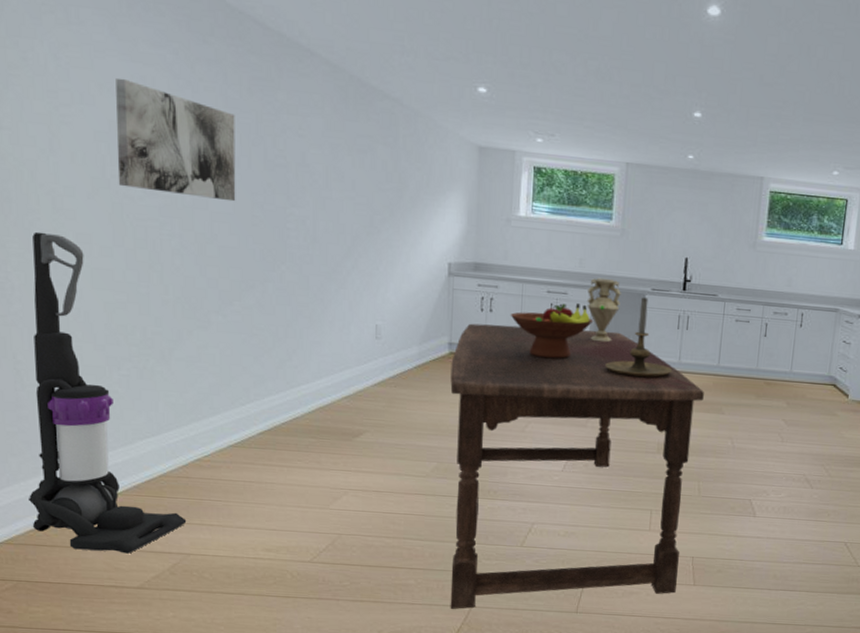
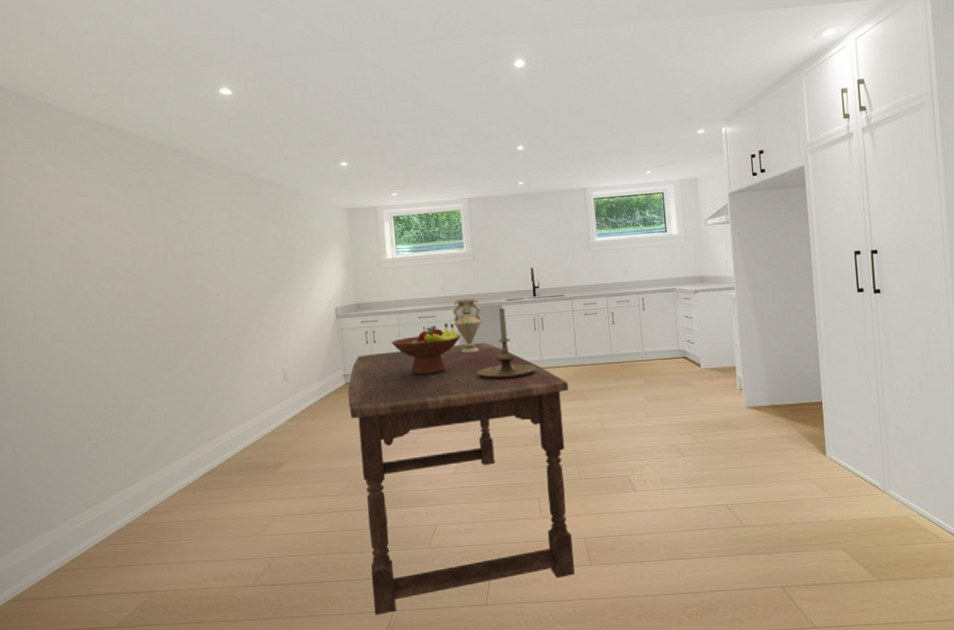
vacuum cleaner: present [28,231,187,554] -> none [21,338,150,599]
wall art: present [116,77,236,202] -> none [73,210,166,293]

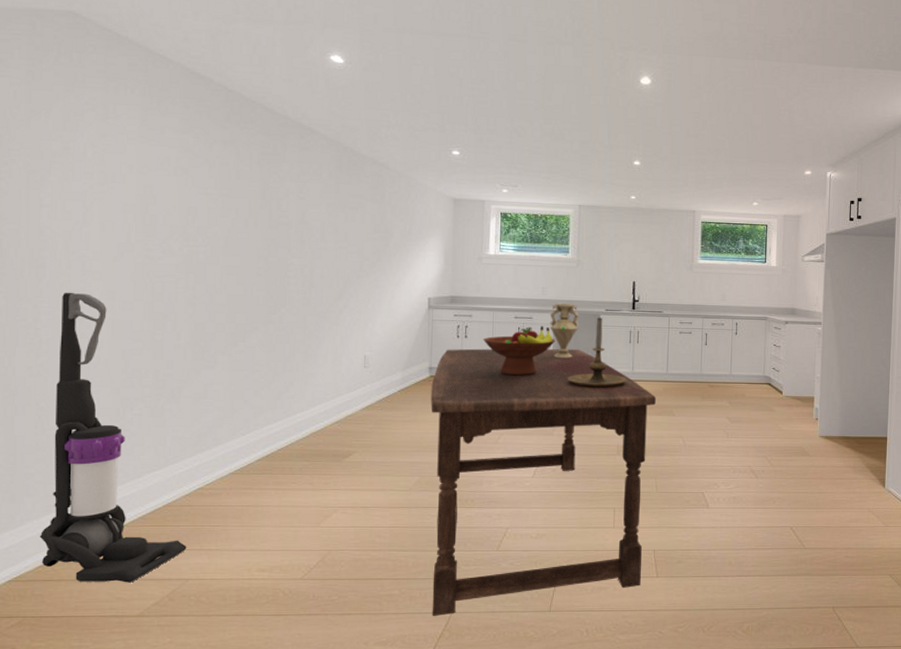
vacuum cleaner: none [21,338,150,599] -> present [39,292,187,583]

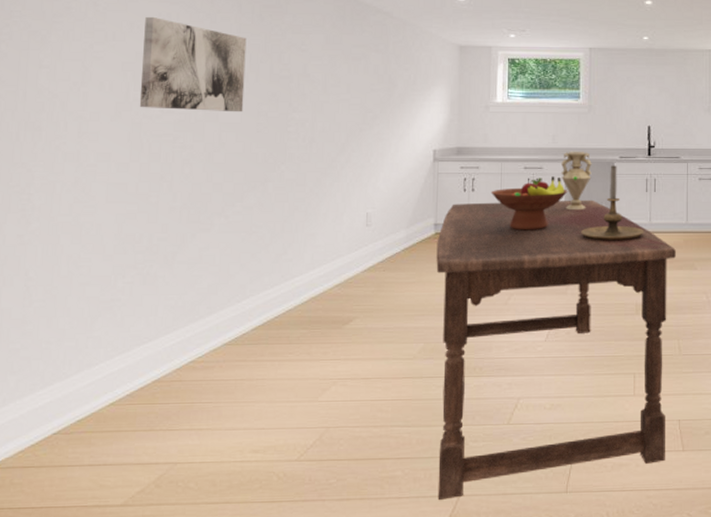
vacuum cleaner: present [39,292,187,583] -> none [21,155,176,468]
wall art: none [141,159,245,257] -> present [139,16,247,113]

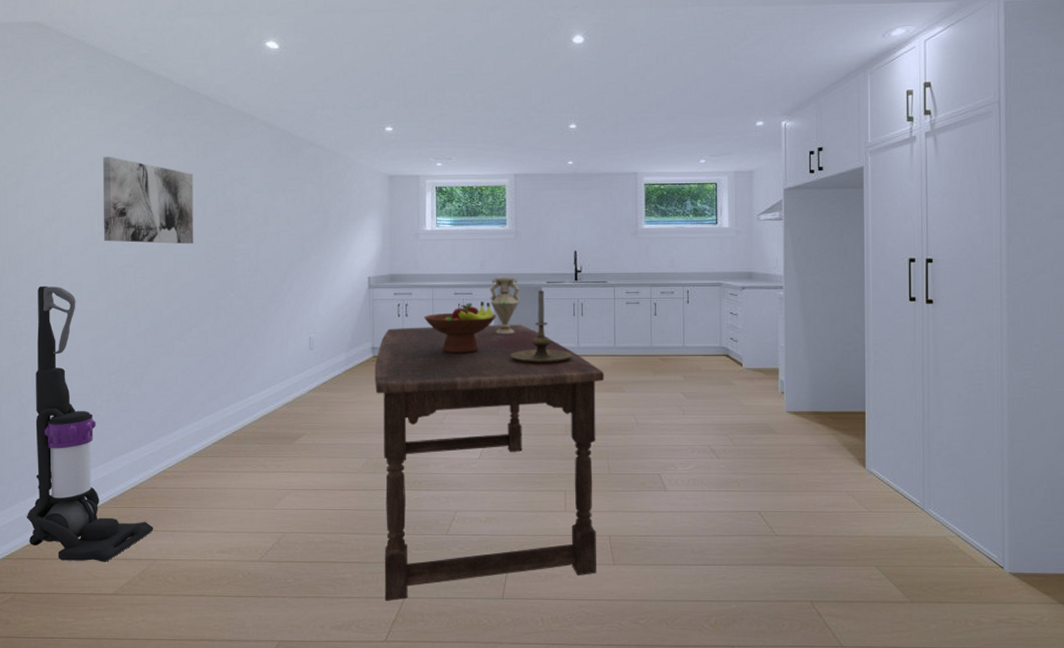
vacuum cleaner: none [21,155,176,468] -> present [26,285,154,562]

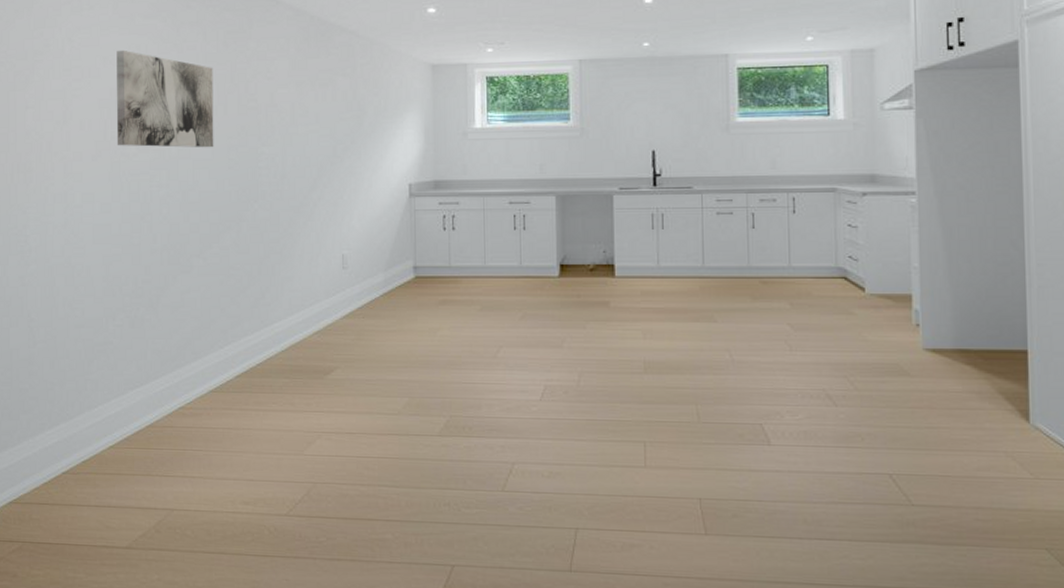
vacuum cleaner: present [26,285,154,562] -> none [34,196,171,511]
dining table: present [375,324,604,601] -> none [417,239,691,568]
fruit bowl: present [423,301,497,354] -> none [473,212,560,274]
vase: present [489,276,520,333] -> none [550,182,587,250]
candle holder: present [511,290,573,363] -> none [577,198,652,286]

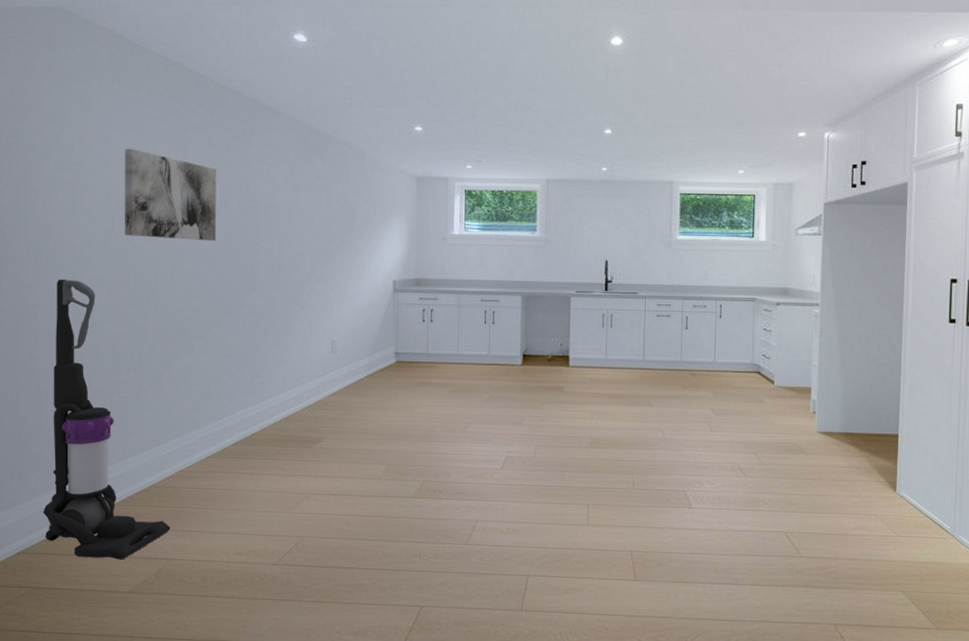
vacuum cleaner: none [34,196,171,511] -> present [42,279,171,560]

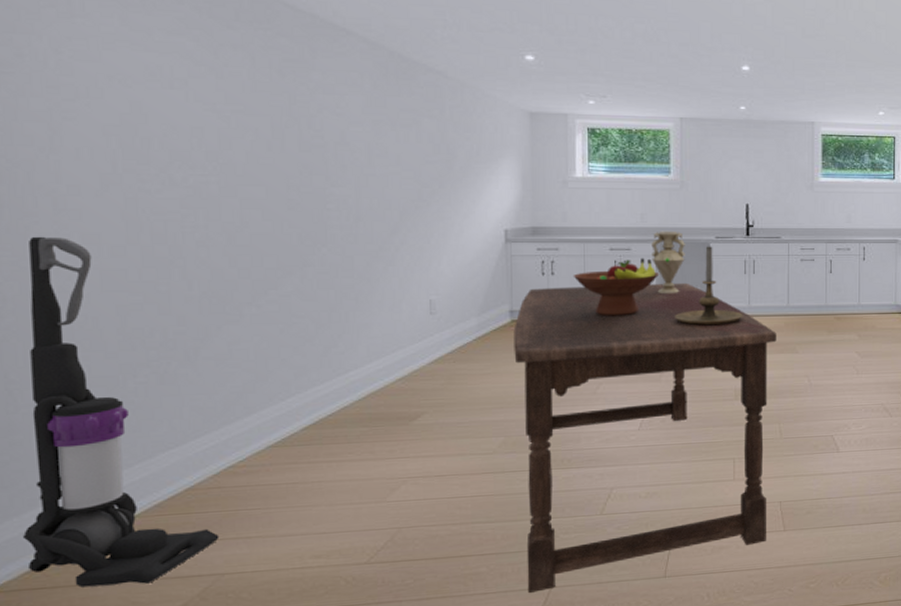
wall art: present [124,148,217,241] -> none [128,68,269,187]
dining table: none [397,333,632,609] -> present [513,282,776,593]
fruit bowl: none [448,309,524,362] -> present [573,258,660,316]
vase: none [516,284,548,343] -> present [650,231,685,293]
candle holder: none [537,300,600,374] -> present [675,246,743,325]

